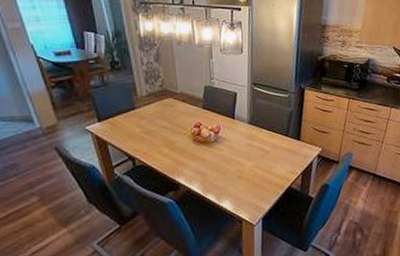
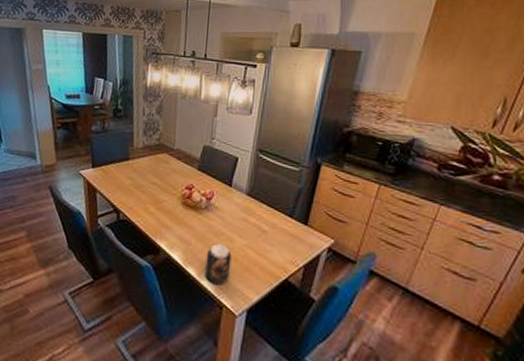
jar: none [222,169,245,204] -> present [205,244,232,286]

